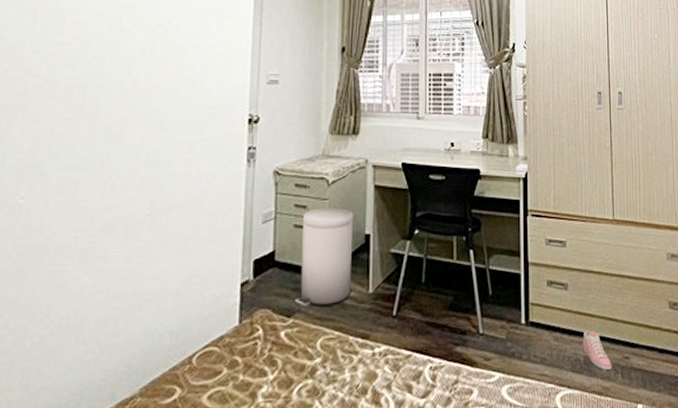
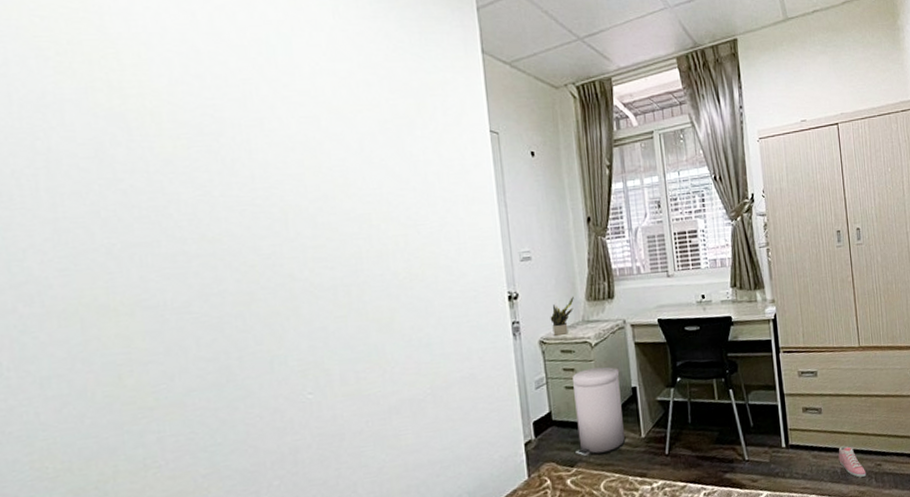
potted plant: none [289,127,317,167] -> present [550,296,574,336]

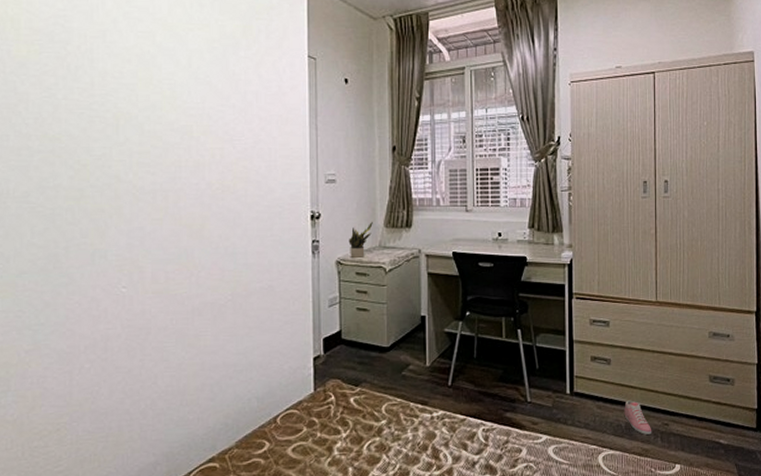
pedal bin: present [572,366,626,457] -> none [360,293,411,378]

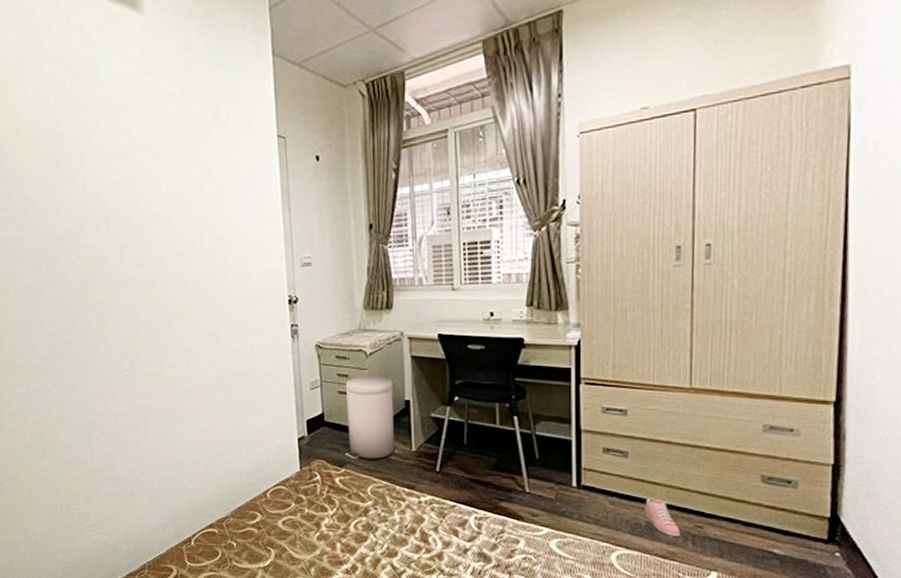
potted plant: present [348,221,373,258] -> none [327,303,351,341]
pedal bin: none [360,293,411,378] -> present [344,376,396,460]

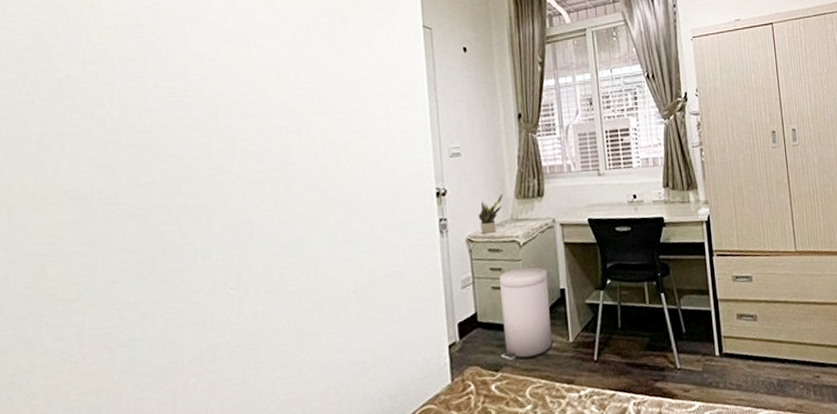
potted plant: none [327,303,351,341] -> present [478,193,503,234]
sneaker: present [644,498,681,536] -> none [774,355,805,390]

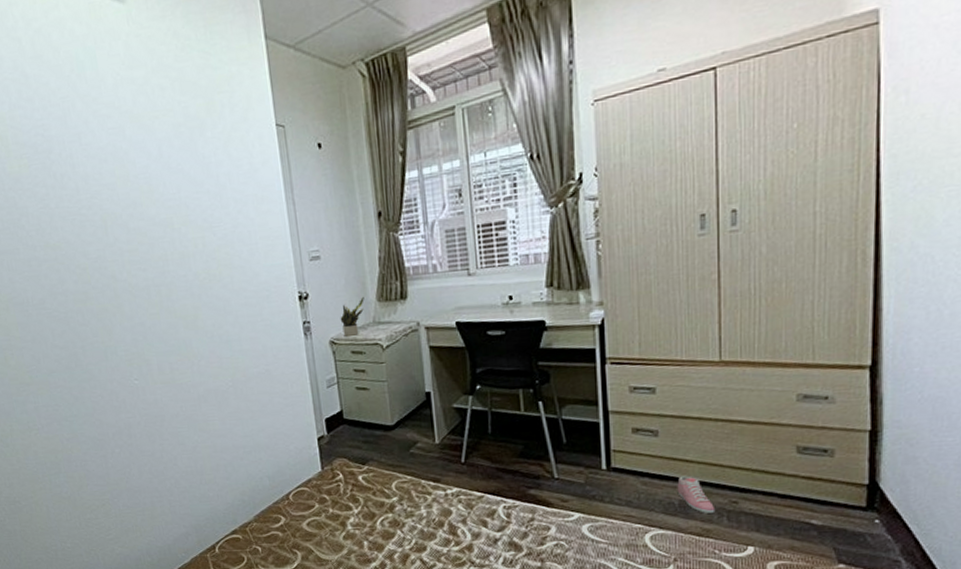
pedal bin: present [499,266,553,362] -> none [362,369,419,457]
sneaker: none [774,355,805,390] -> present [677,476,716,513]

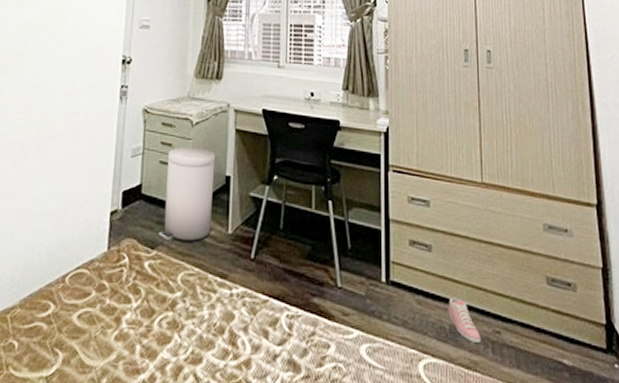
potted plant: present [340,296,364,336] -> none [157,70,183,107]
pedal bin: none [362,369,419,457] -> present [157,147,216,242]

